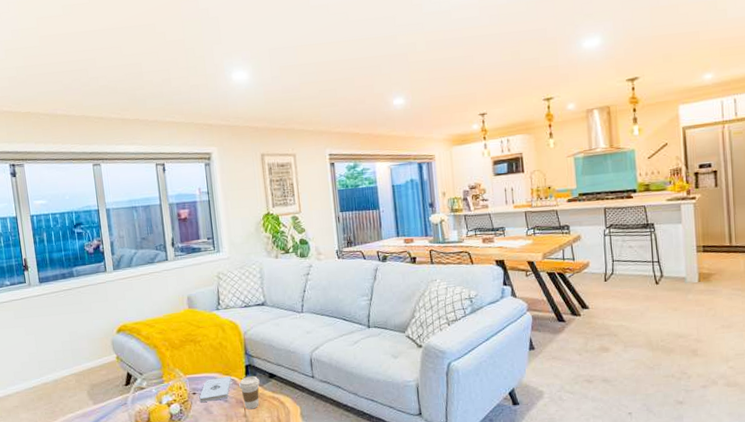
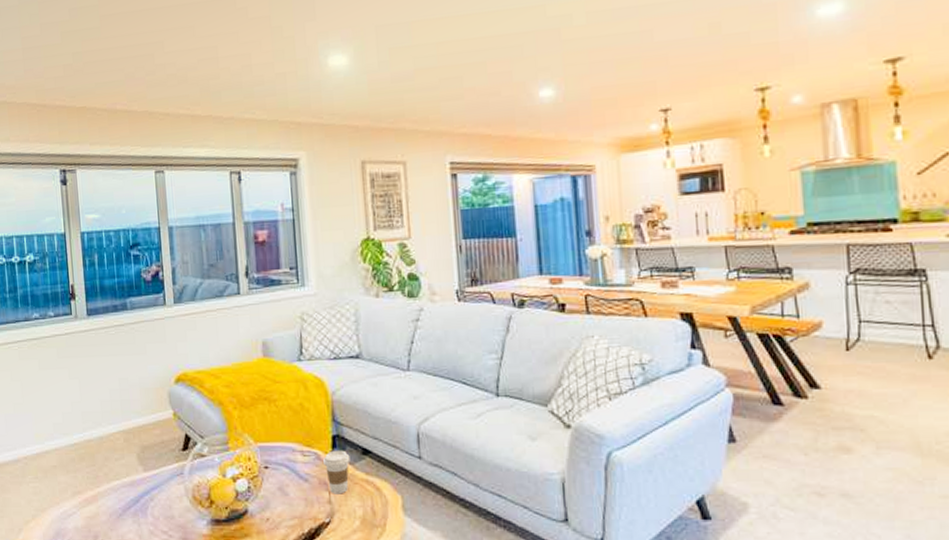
notepad: present [199,376,232,402] -> none [272,448,315,479]

